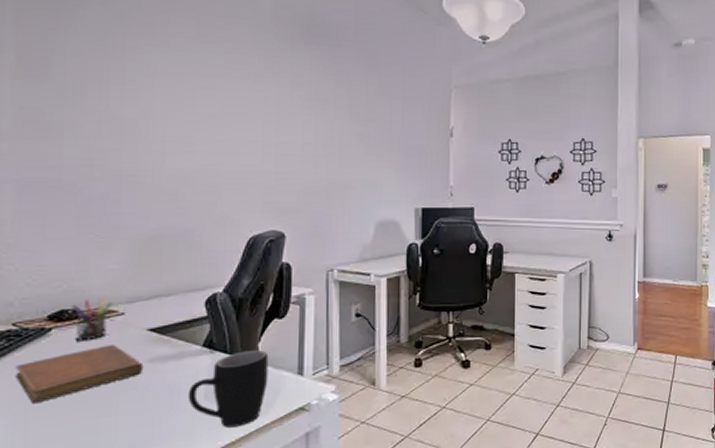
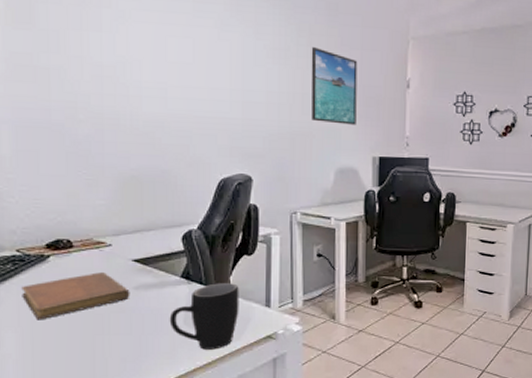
pen holder: present [72,299,113,341] -> none [66,231,101,268]
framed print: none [349,97,399,176] -> present [311,47,358,125]

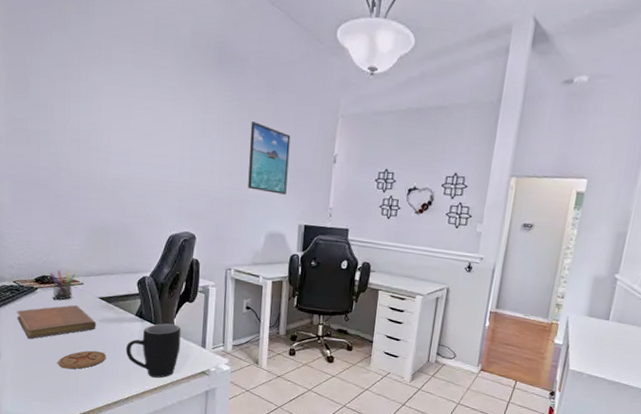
pen holder: none [66,231,101,268] -> present [50,270,76,300]
coaster: none [79,326,145,352] -> present [58,350,107,370]

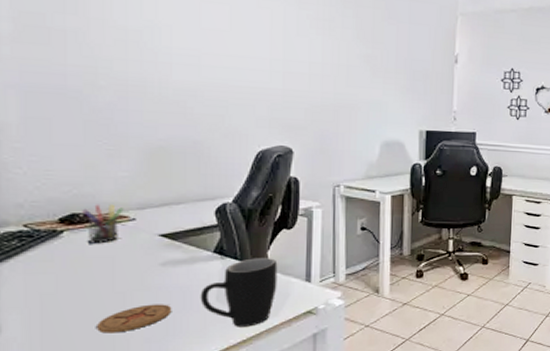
notebook: present [17,305,97,339] -> none [29,248,156,301]
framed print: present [248,121,291,195] -> none [356,19,405,98]

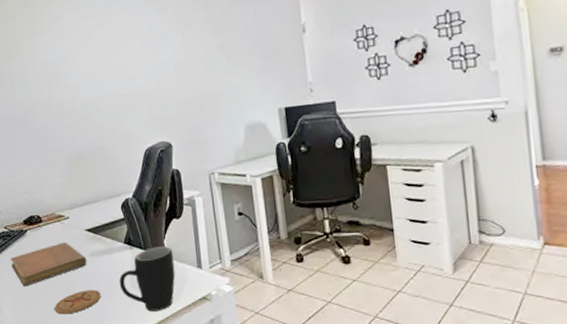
notebook: none [29,248,156,301] -> present [10,242,87,287]
pen holder: present [82,204,124,244] -> none [36,206,61,240]

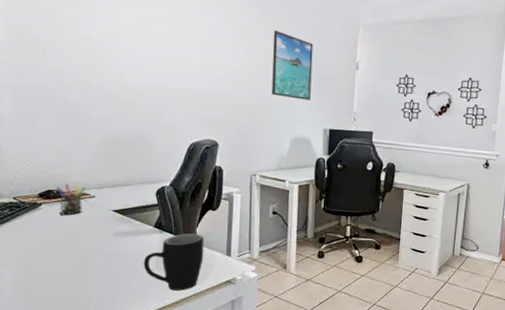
notebook: present [10,242,87,287] -> none [17,220,110,259]
pen holder: none [36,206,61,240] -> present [56,183,86,215]
coaster: present [54,290,102,315] -> none [65,267,122,289]
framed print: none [208,10,258,82] -> present [271,30,314,100]

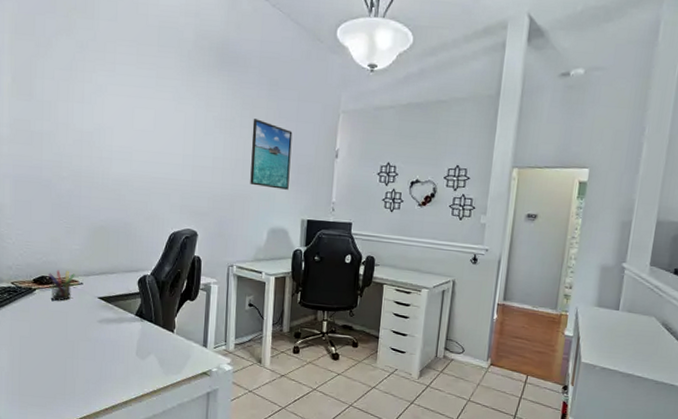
mug: present [143,233,204,291] -> none [124,322,182,380]

